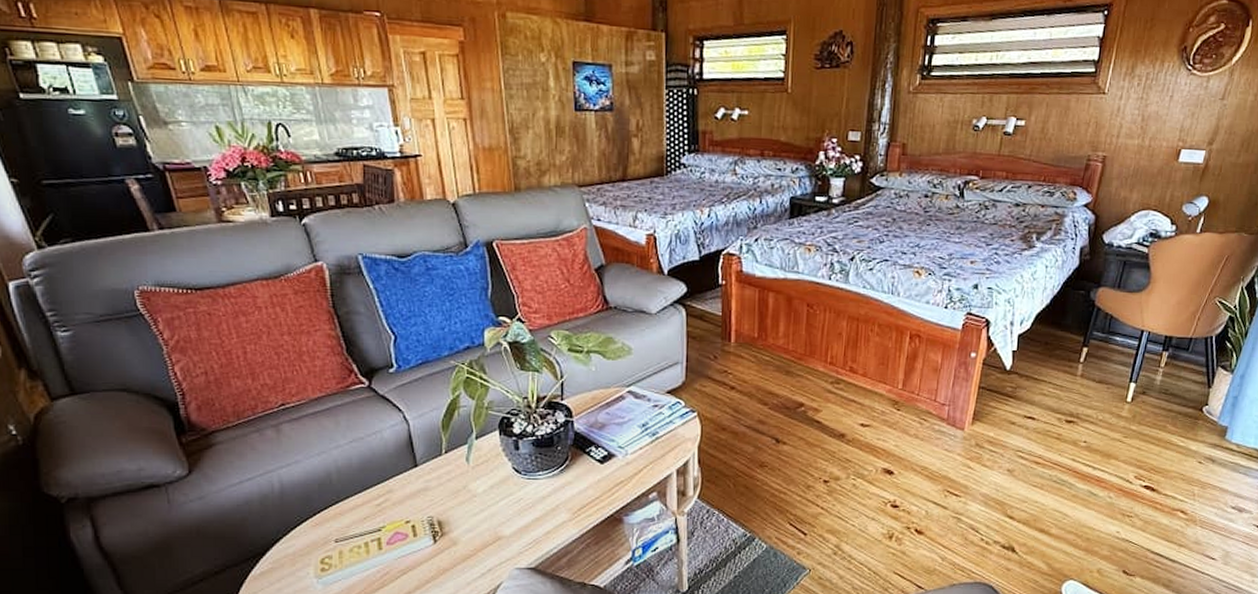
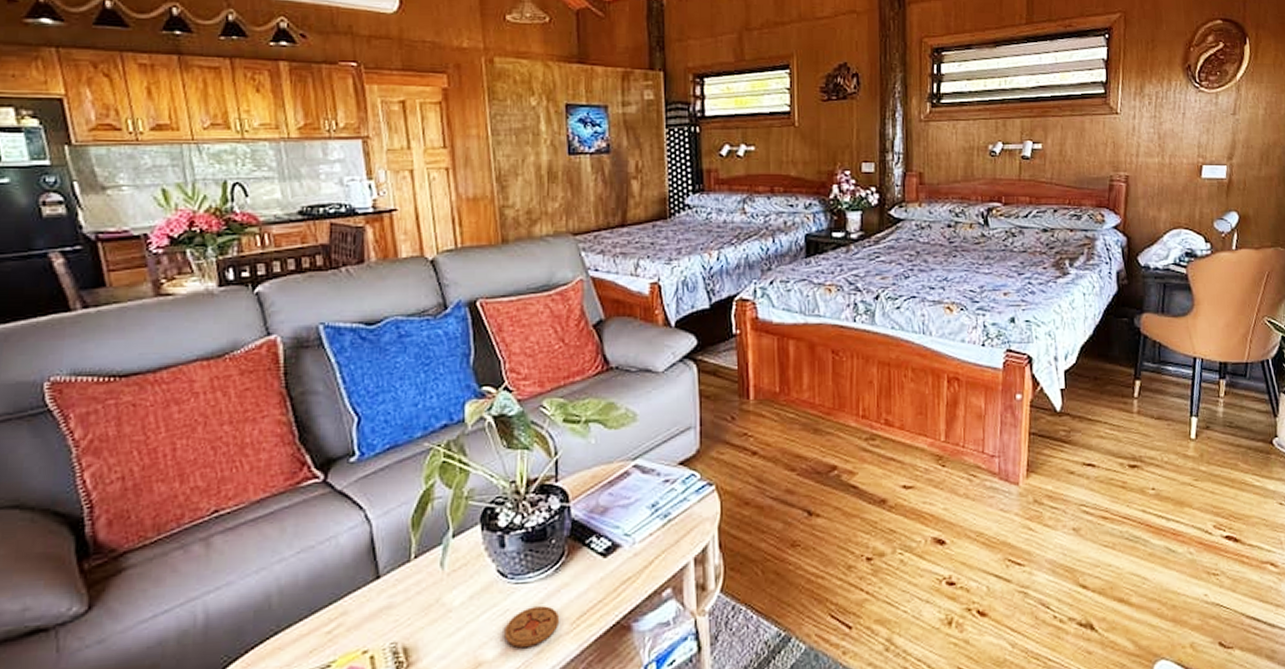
coaster: none [519,498,564,528] -> present [504,606,560,647]

